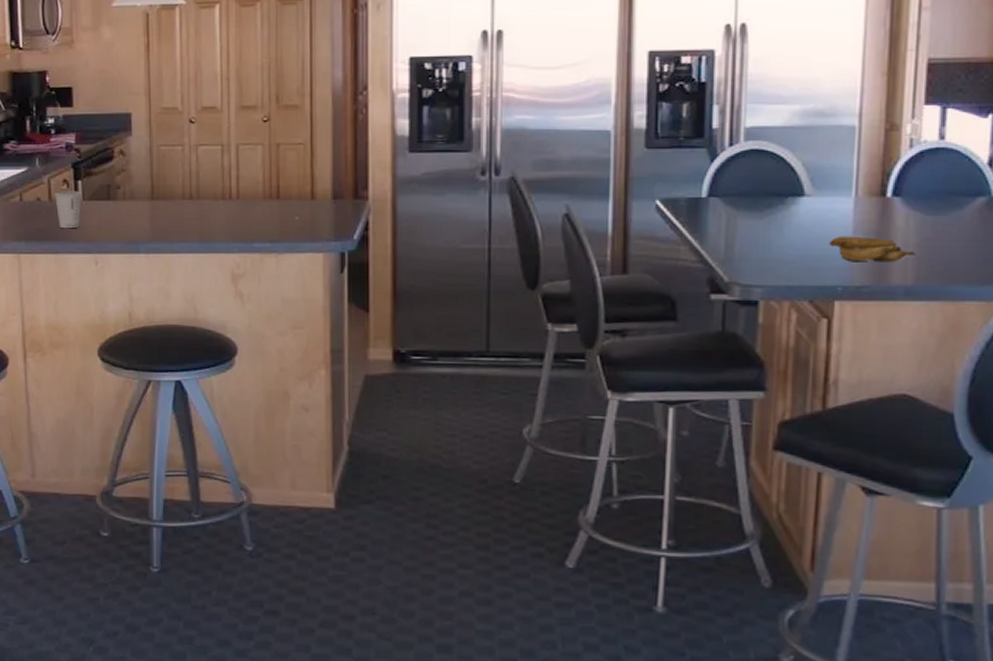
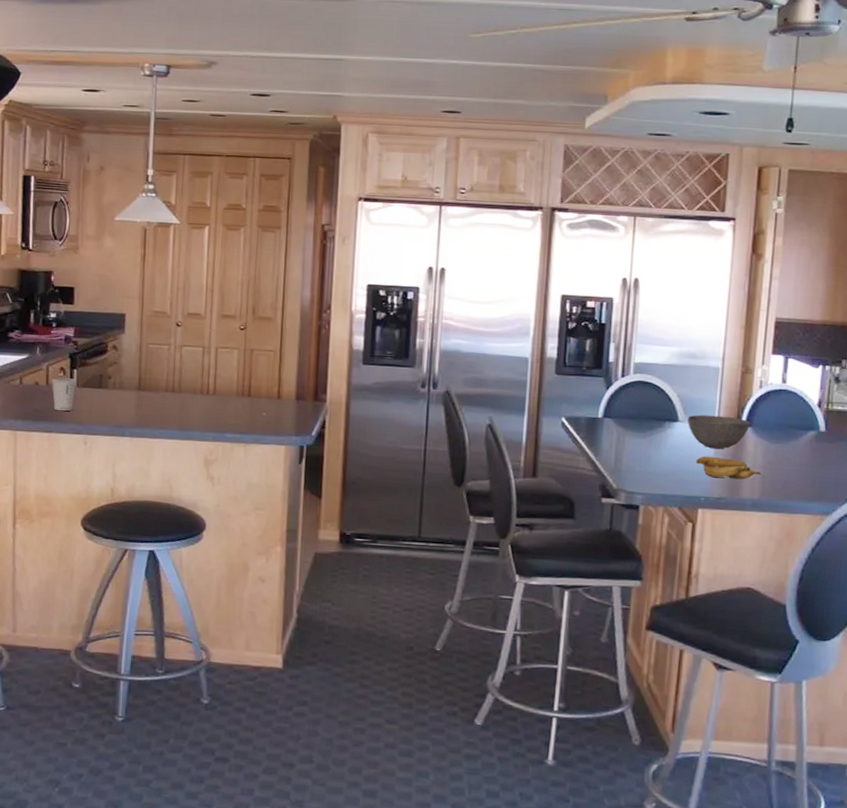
bowl: none [817,185,899,227] -> present [688,414,750,449]

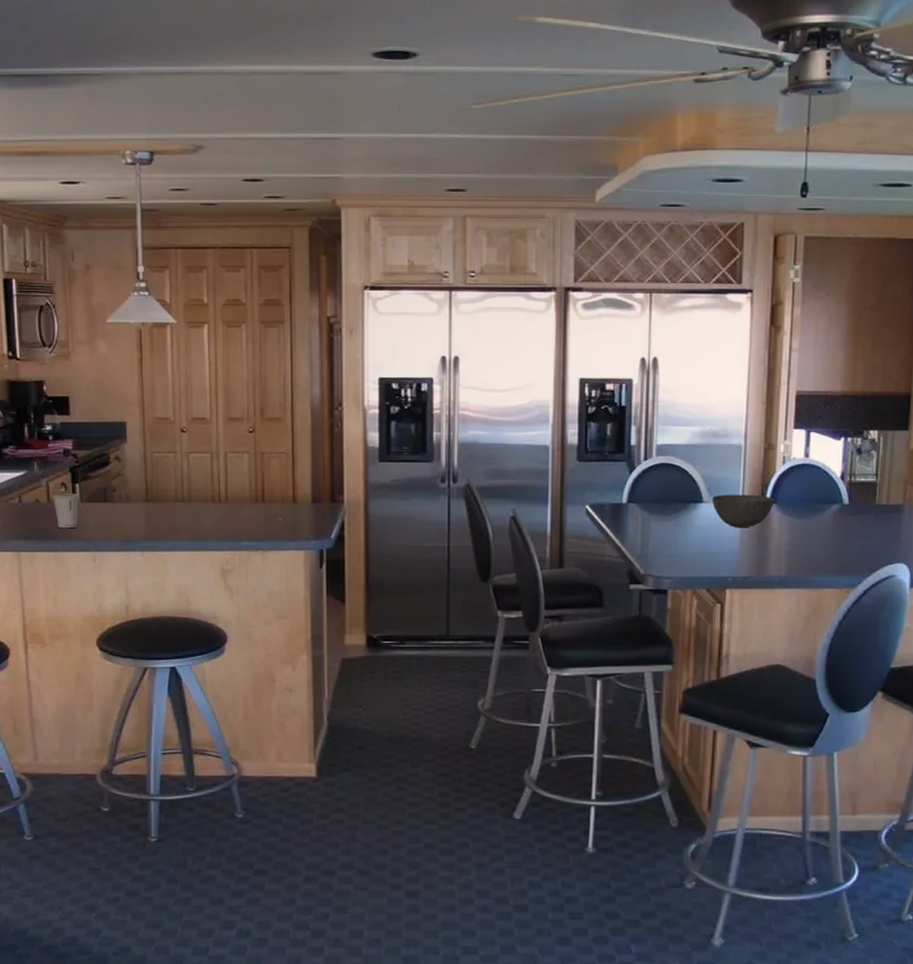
banana: present [695,455,762,480] -> none [721,535,788,558]

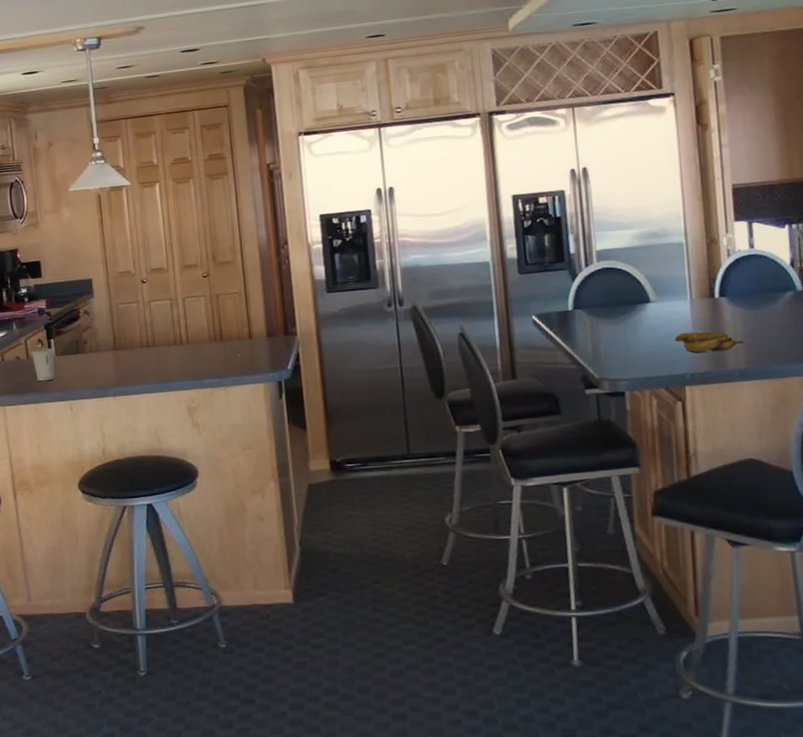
bowl: present [712,494,775,528] -> none [659,289,724,324]
banana: none [721,535,788,558] -> present [674,331,745,352]

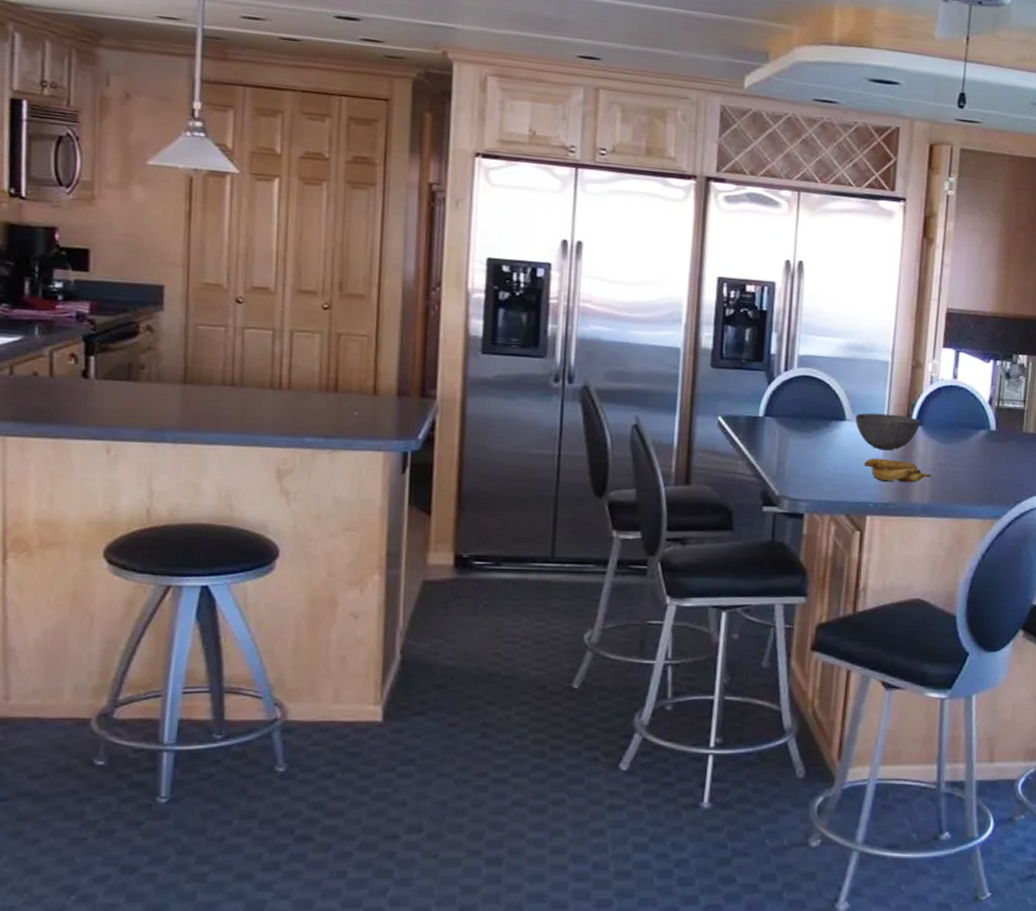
dixie cup: present [31,348,55,382] -> none [57,367,95,411]
bowl: none [659,289,724,324] -> present [855,413,921,451]

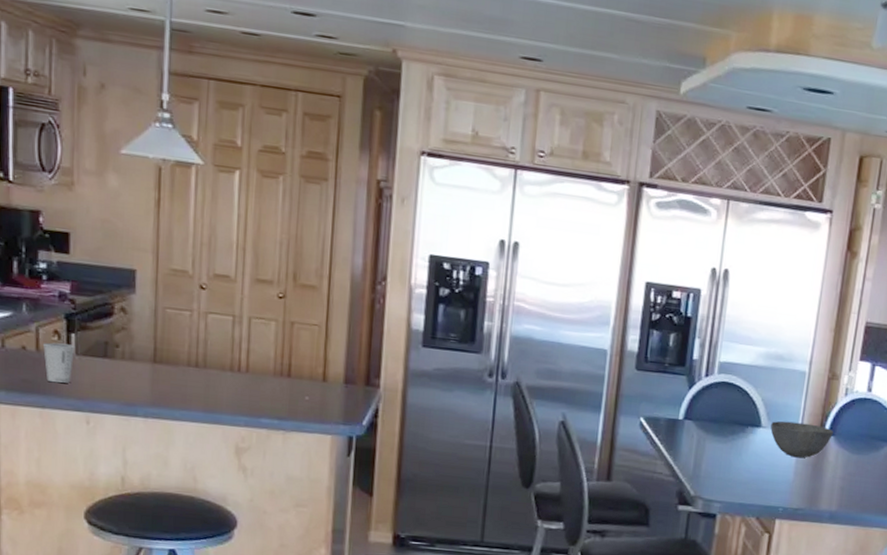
dixie cup: none [57,367,95,411] -> present [42,342,76,383]
banana: present [863,457,932,483] -> none [775,464,841,491]

